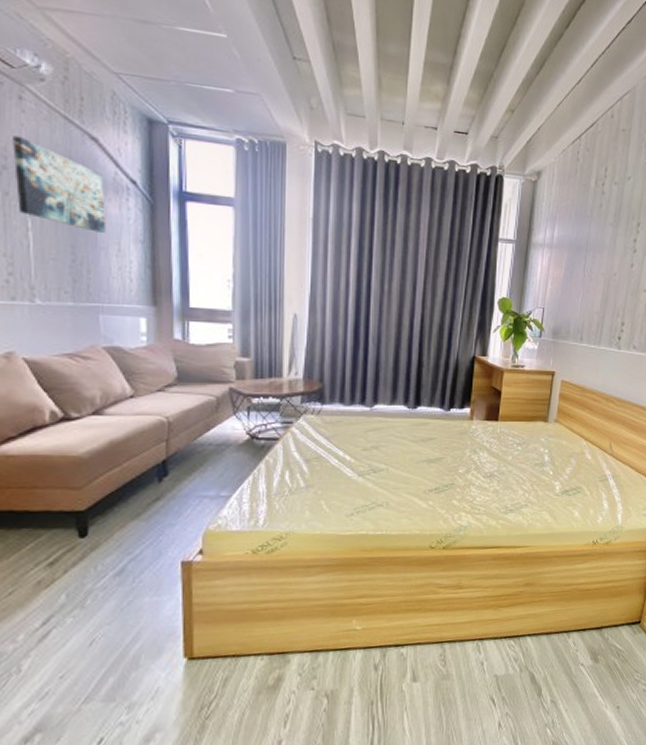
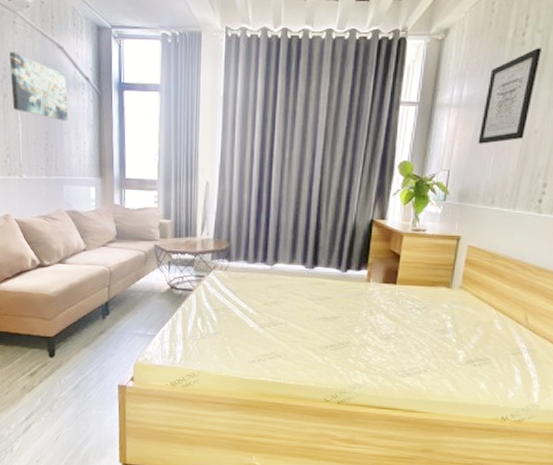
wall art: none [568,198,617,284] -> present [478,48,541,144]

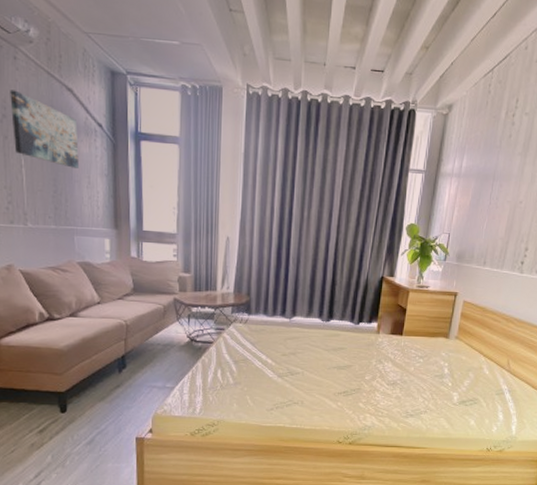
wall art: present [478,48,541,144] -> none [474,128,527,211]

